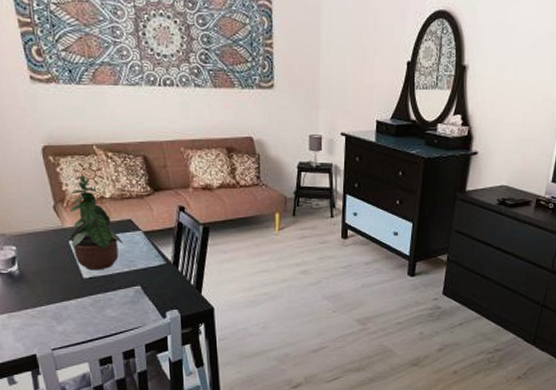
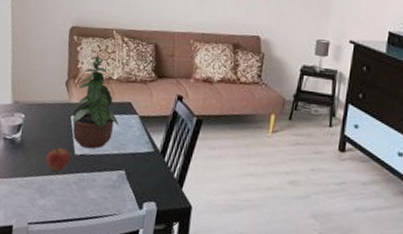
apple: none [53,274,80,297] -> present [46,147,71,171]

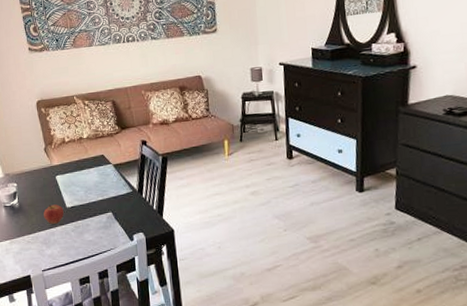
potted plant: present [72,56,120,149] -> none [56,121,99,201]

